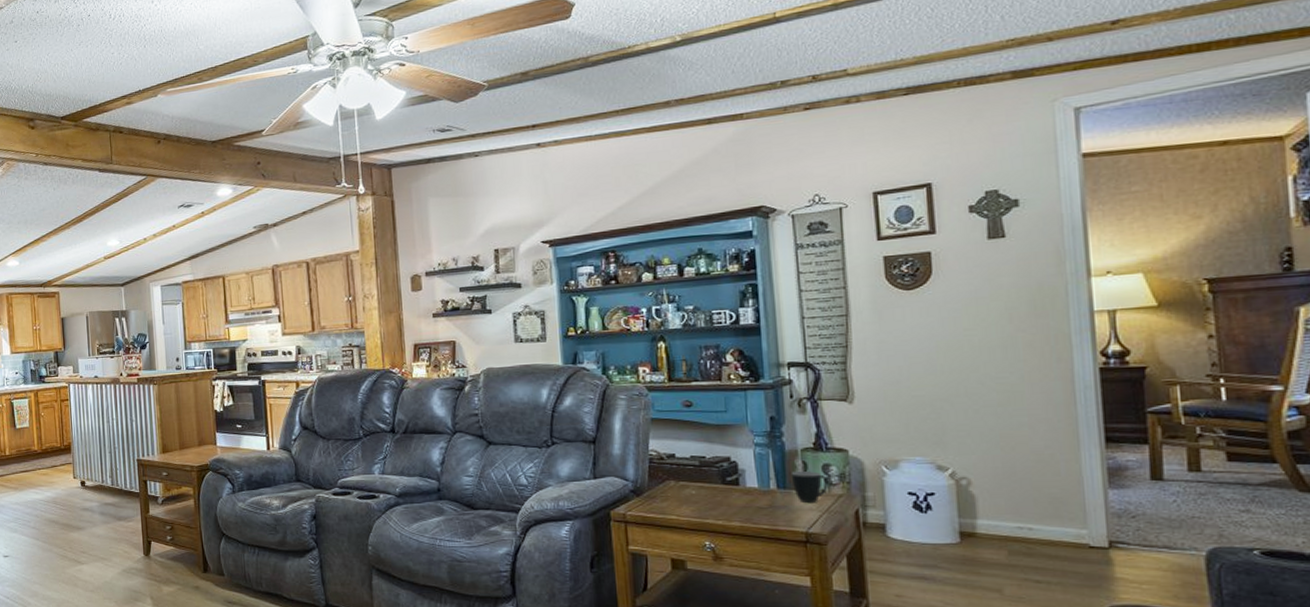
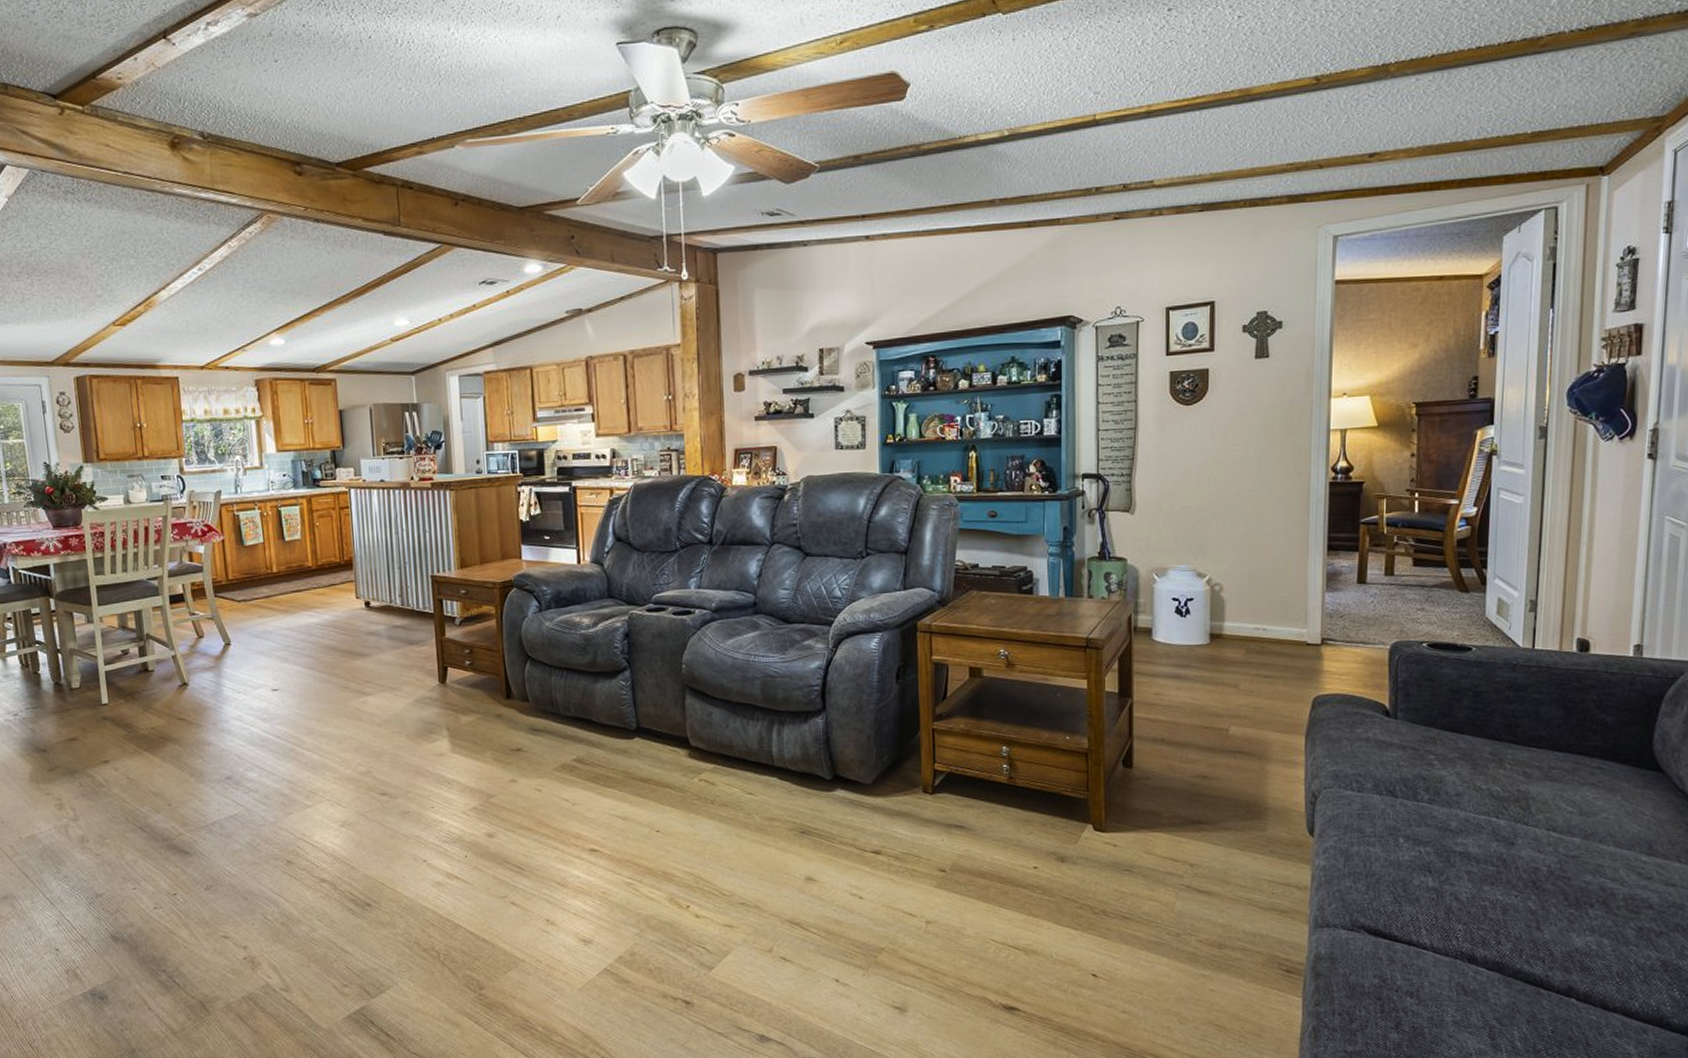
mug: present [791,470,829,502] -> none [1077,579,1109,610]

